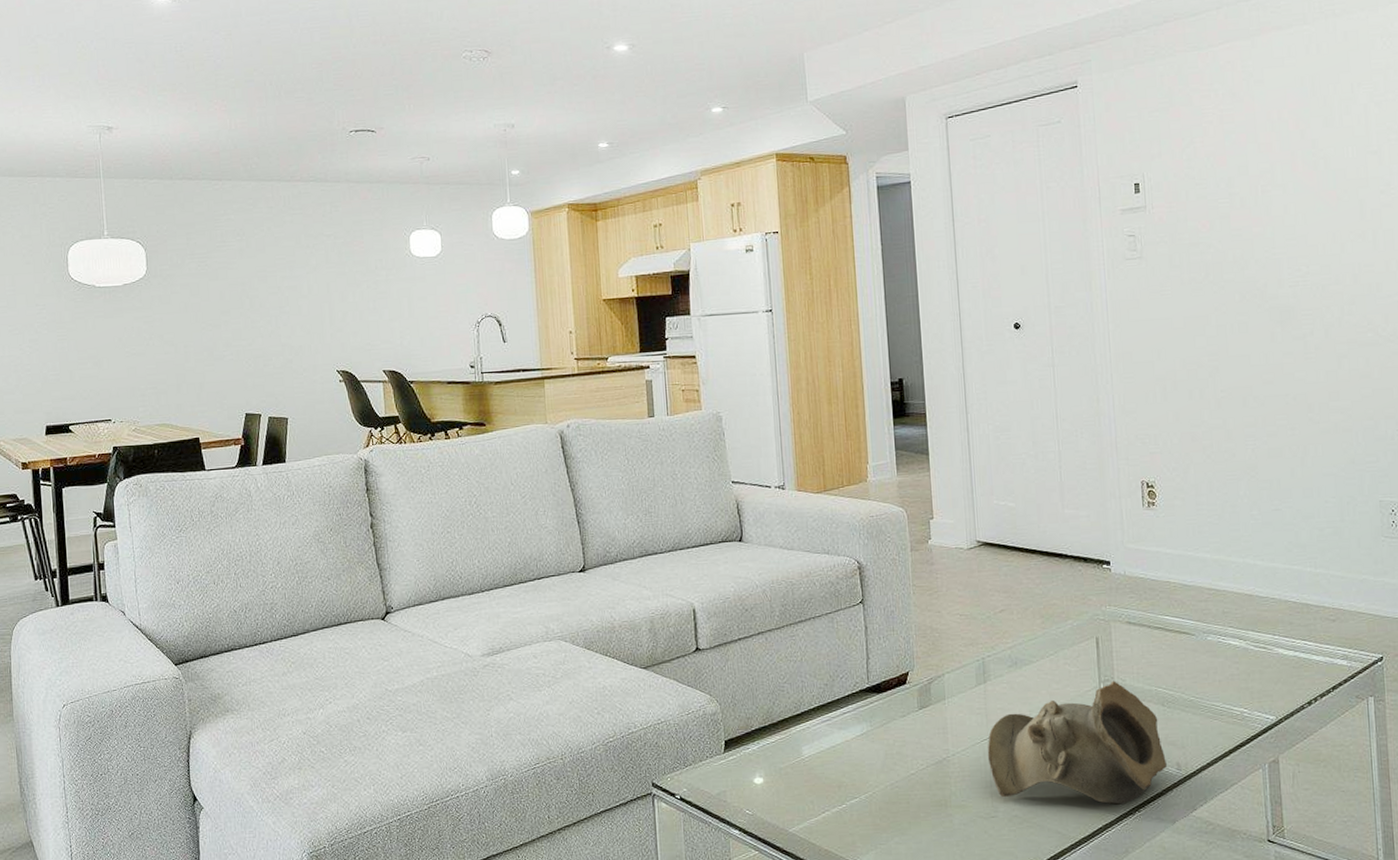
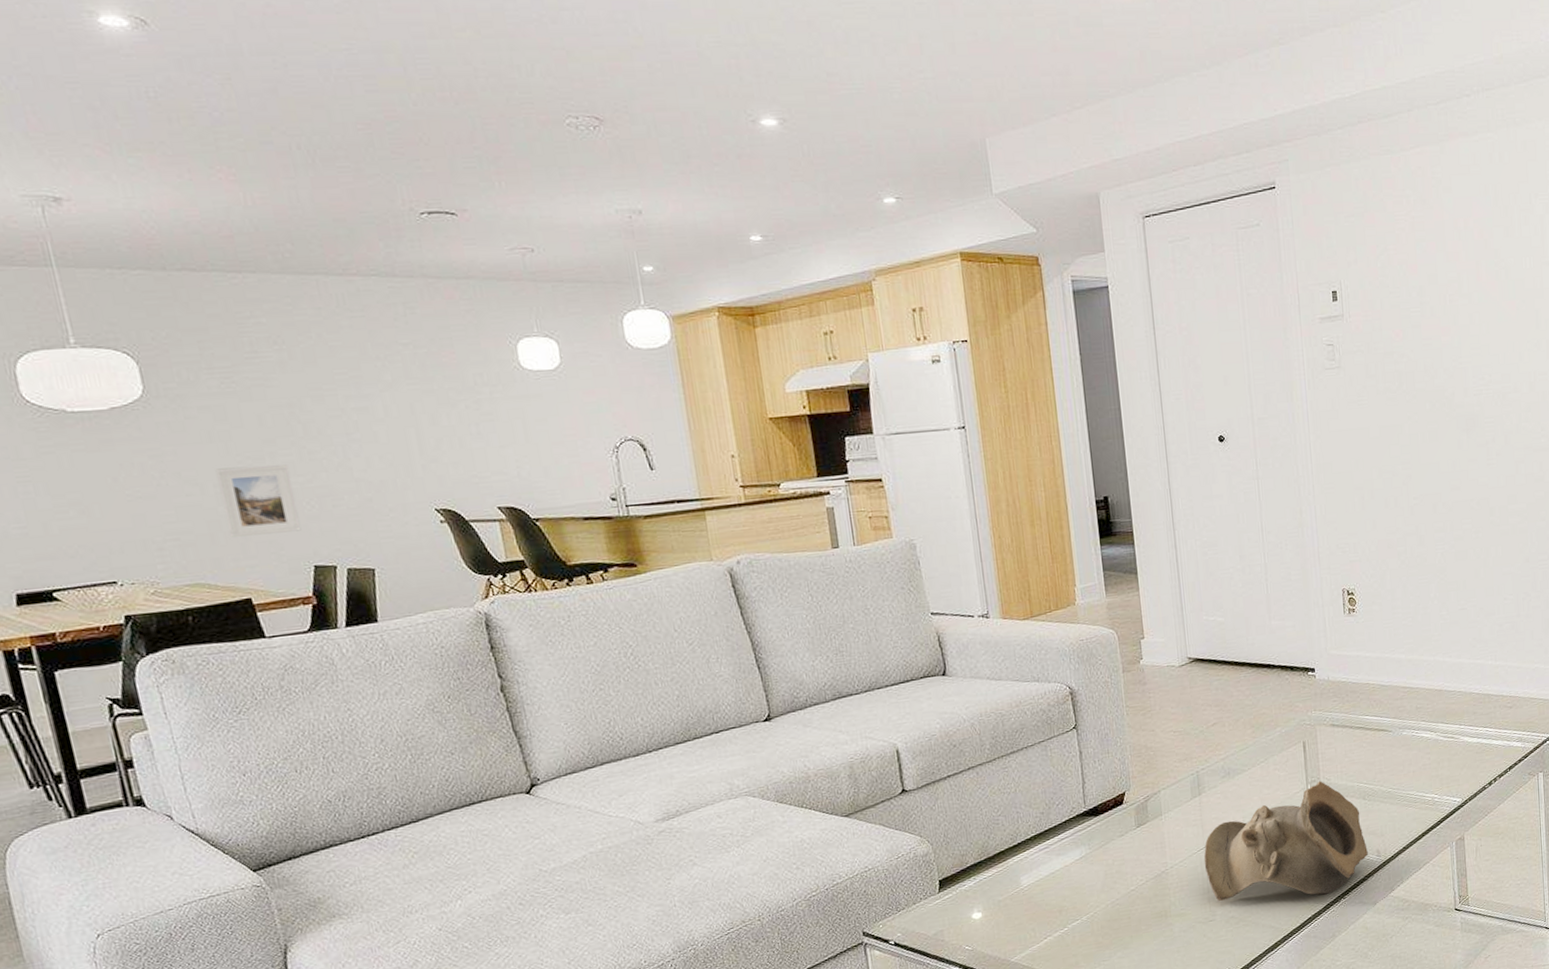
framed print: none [187,331,240,388] -> present [215,465,302,537]

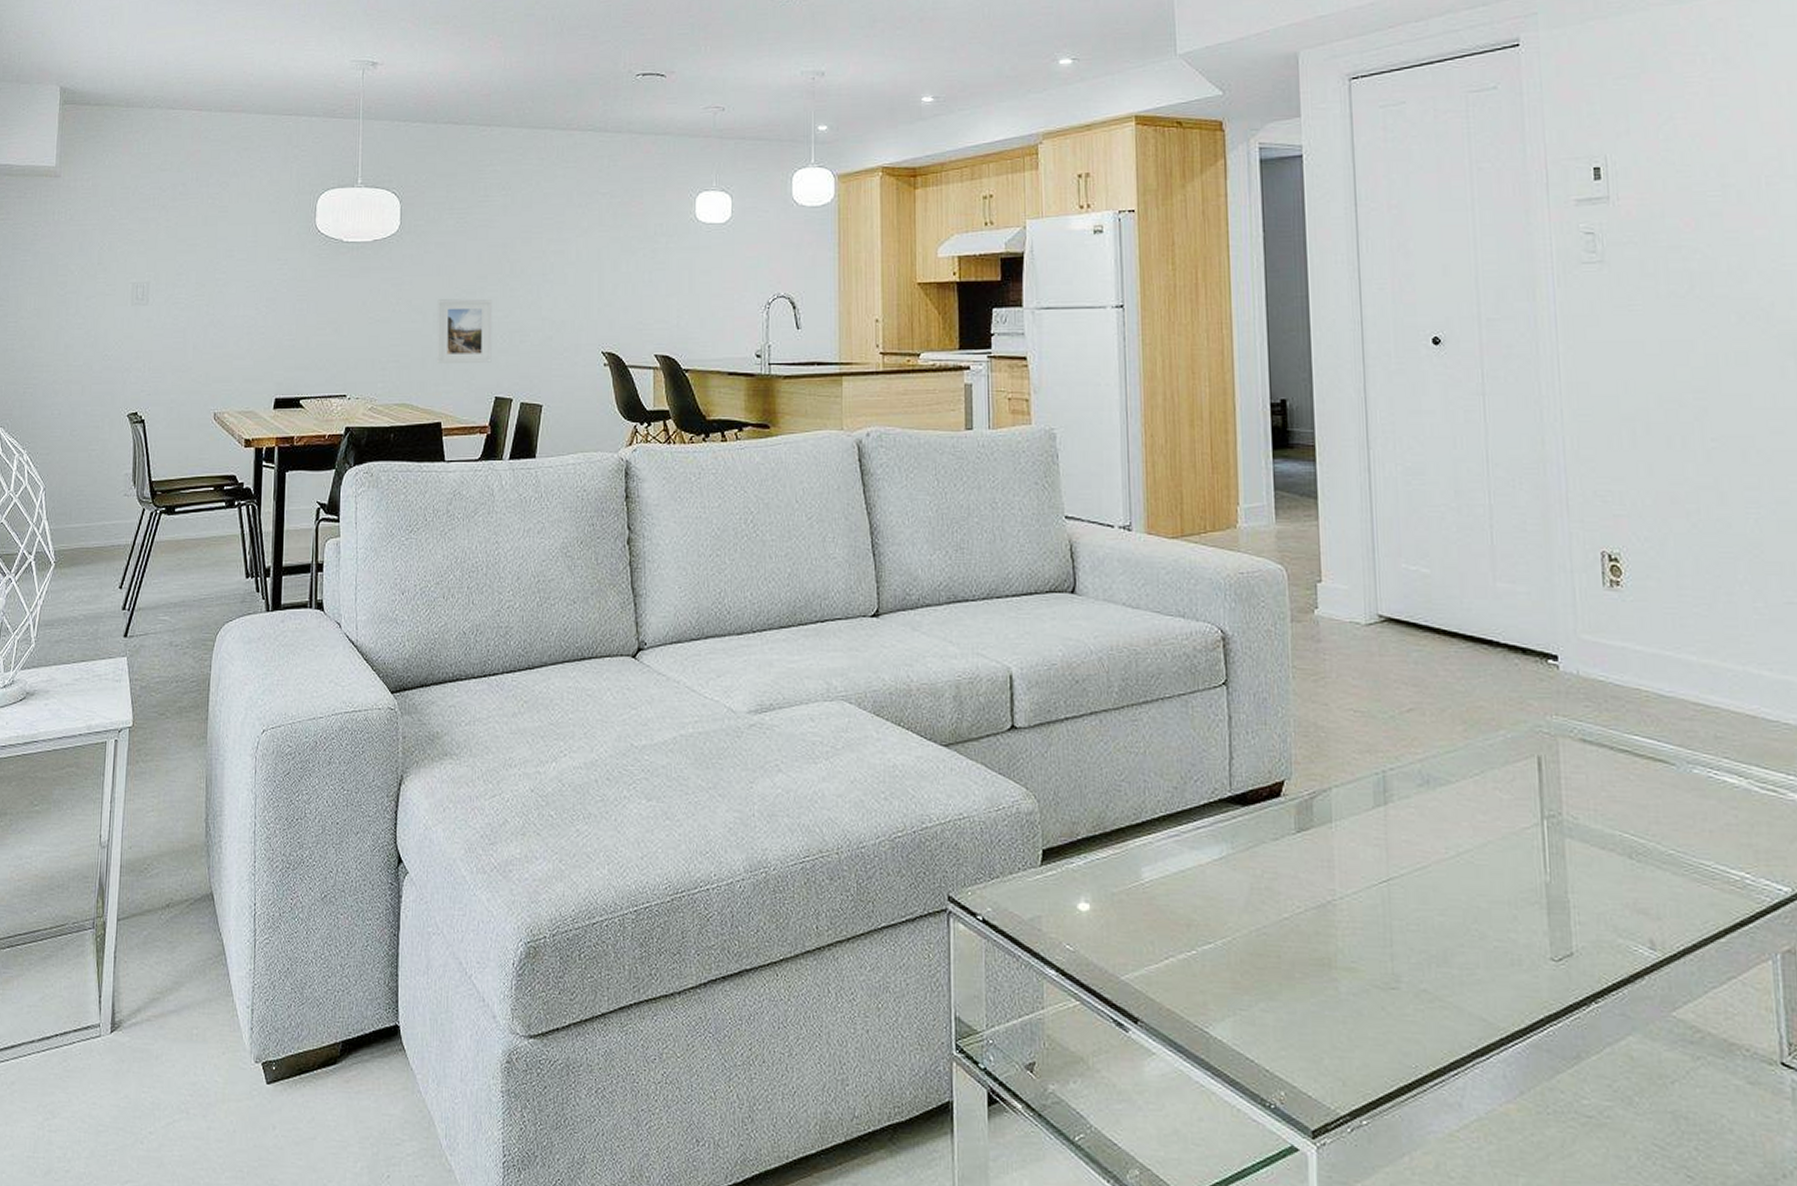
decorative bowl: present [1204,781,1368,901] -> none [1387,817,1636,990]

